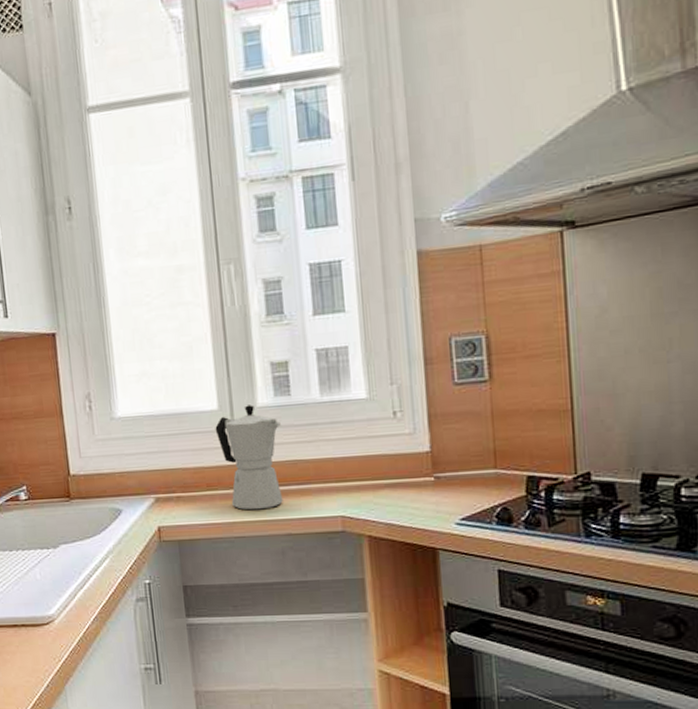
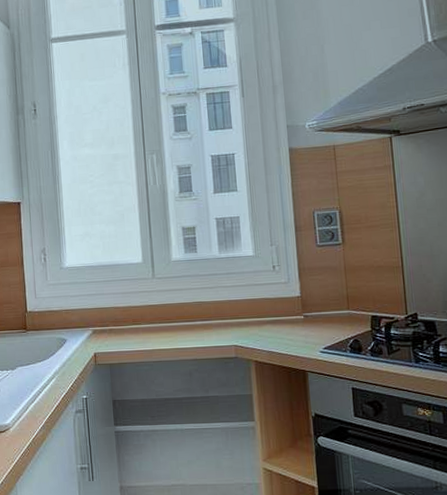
moka pot: present [215,405,283,511] -> none [140,259,191,341]

